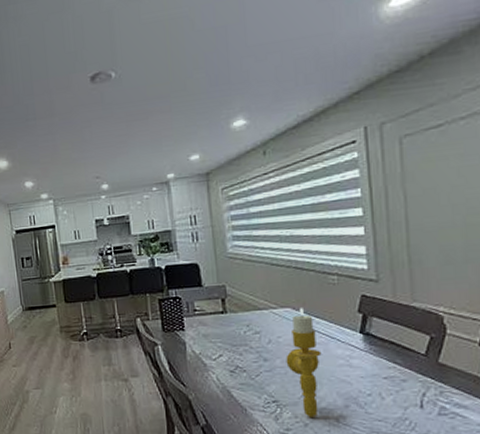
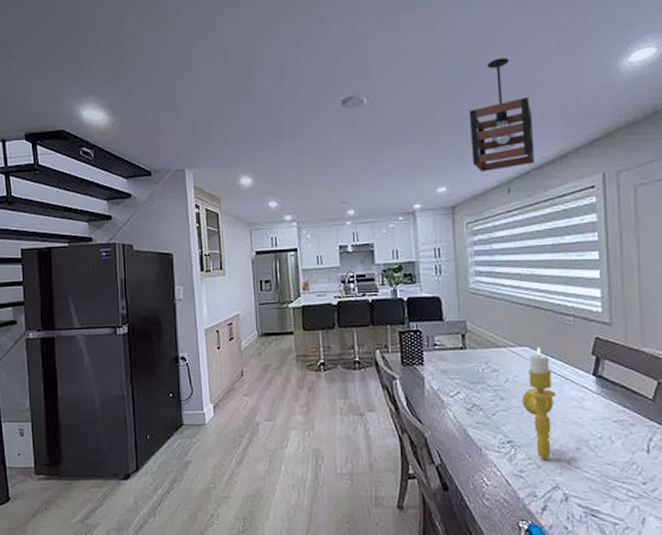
pendant light: none [219,16,291,136] -> present [469,57,535,172]

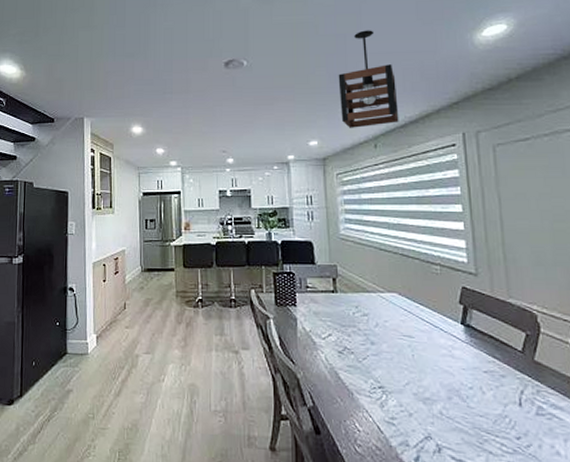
candle holder: present [522,347,556,459] -> none [392,294,426,407]

